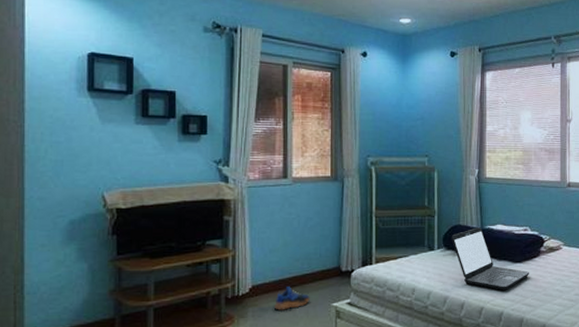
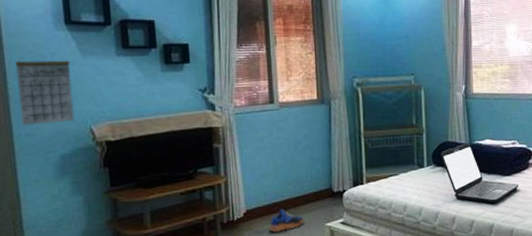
calendar: none [34,112,89,189] -> present [15,47,75,126]

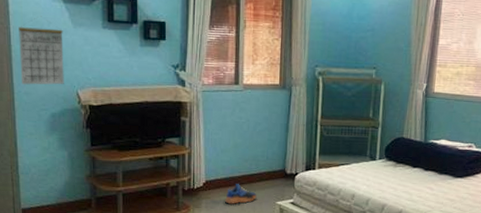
laptop: present [440,143,518,204] -> none [393,141,470,204]

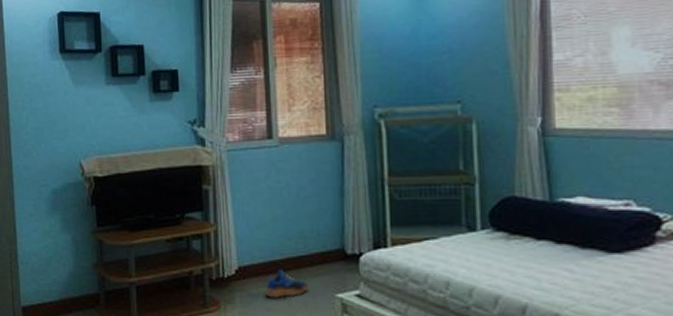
calendar: present [18,16,64,85] -> none [16,77,66,158]

